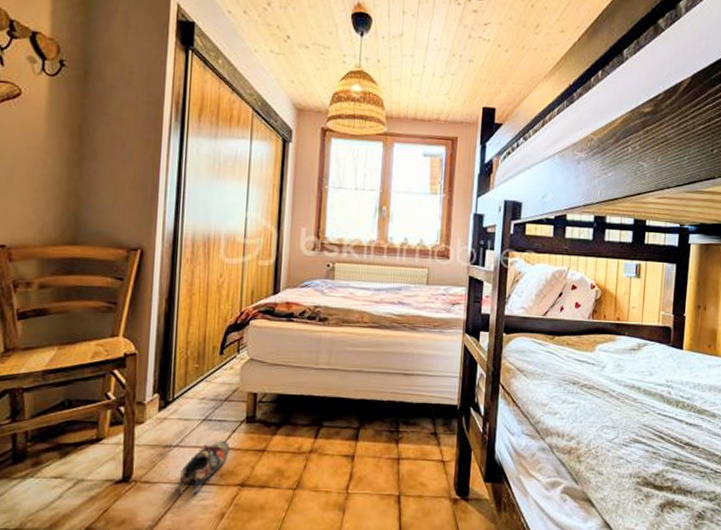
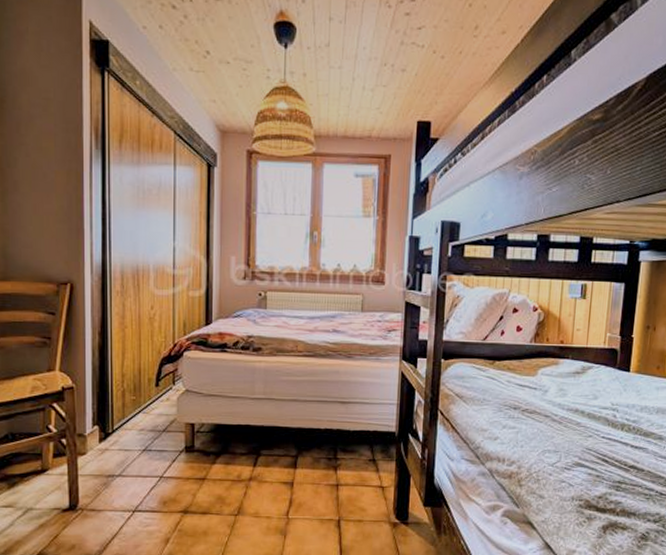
shoe: present [179,440,230,495] -> none [123,469,170,521]

